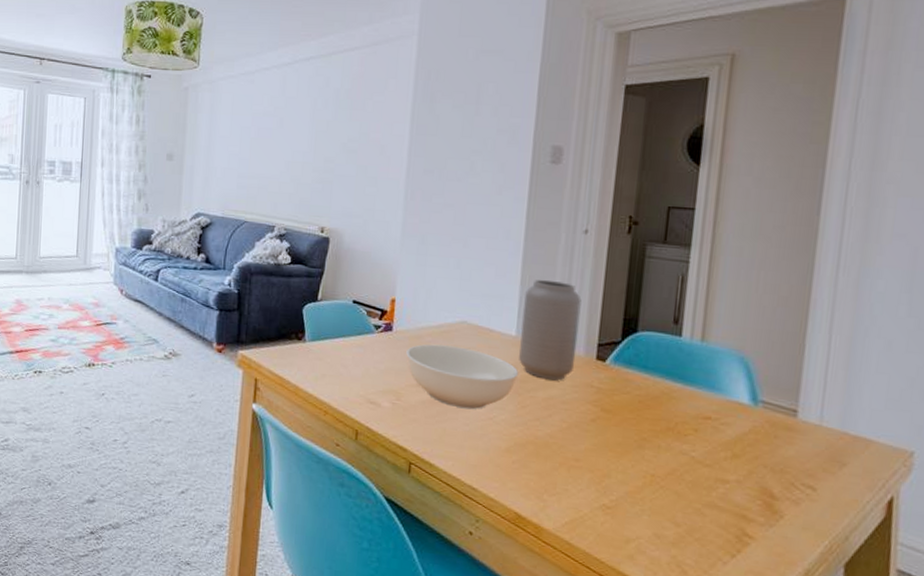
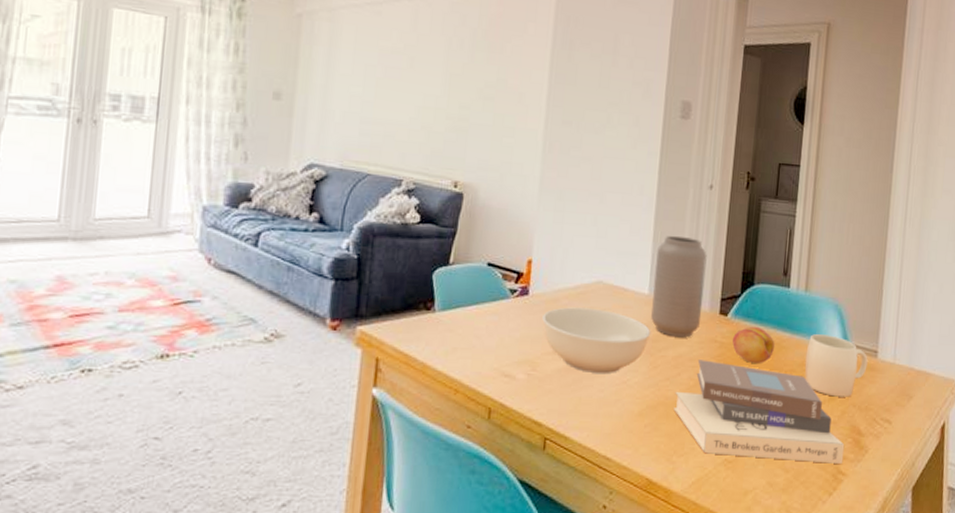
books: none [544,403,752,526] -> present [673,359,845,464]
fruit: none [612,373,663,413] -> present [732,326,775,363]
mug: none [700,387,784,457] -> present [804,334,868,397]

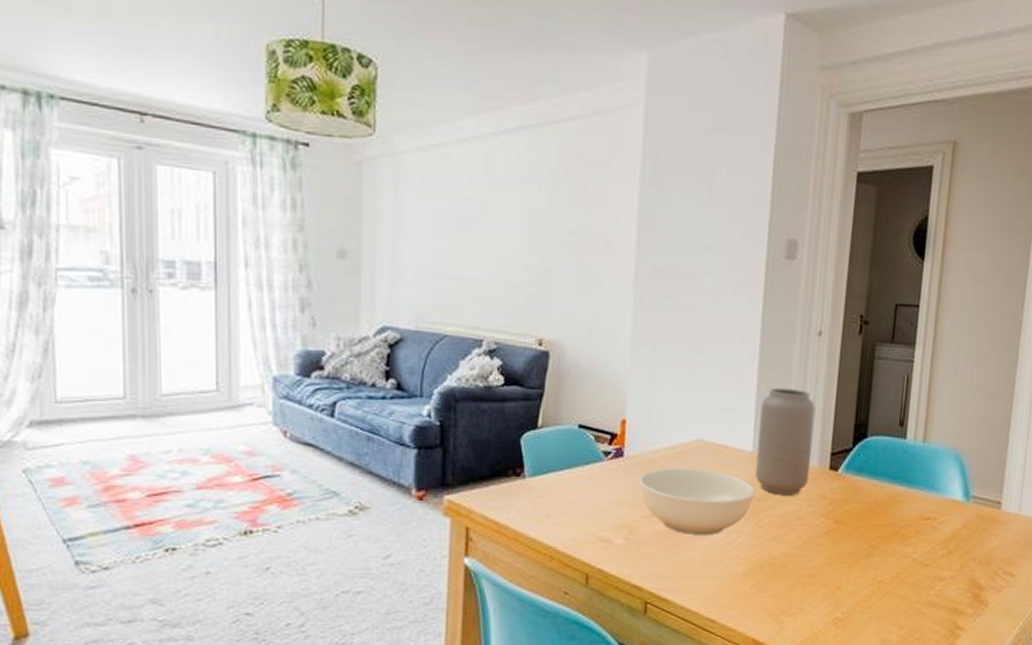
books: present [673,359,845,464] -> none [780,517,964,619]
fruit: present [732,326,775,363] -> none [843,480,889,519]
mug: present [804,334,868,397] -> none [921,487,991,551]

